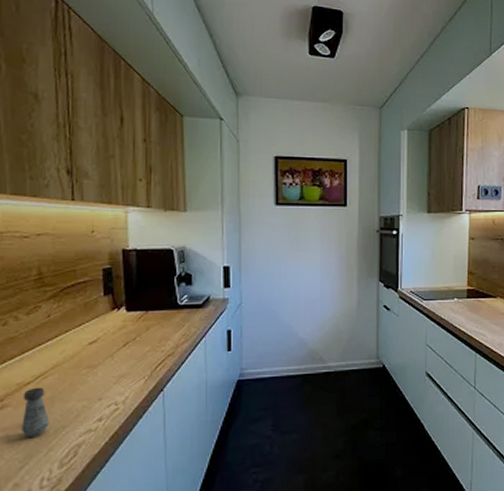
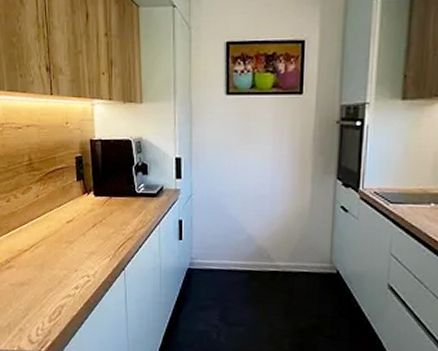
salt shaker: present [21,387,49,439] -> none [22,254,41,295]

